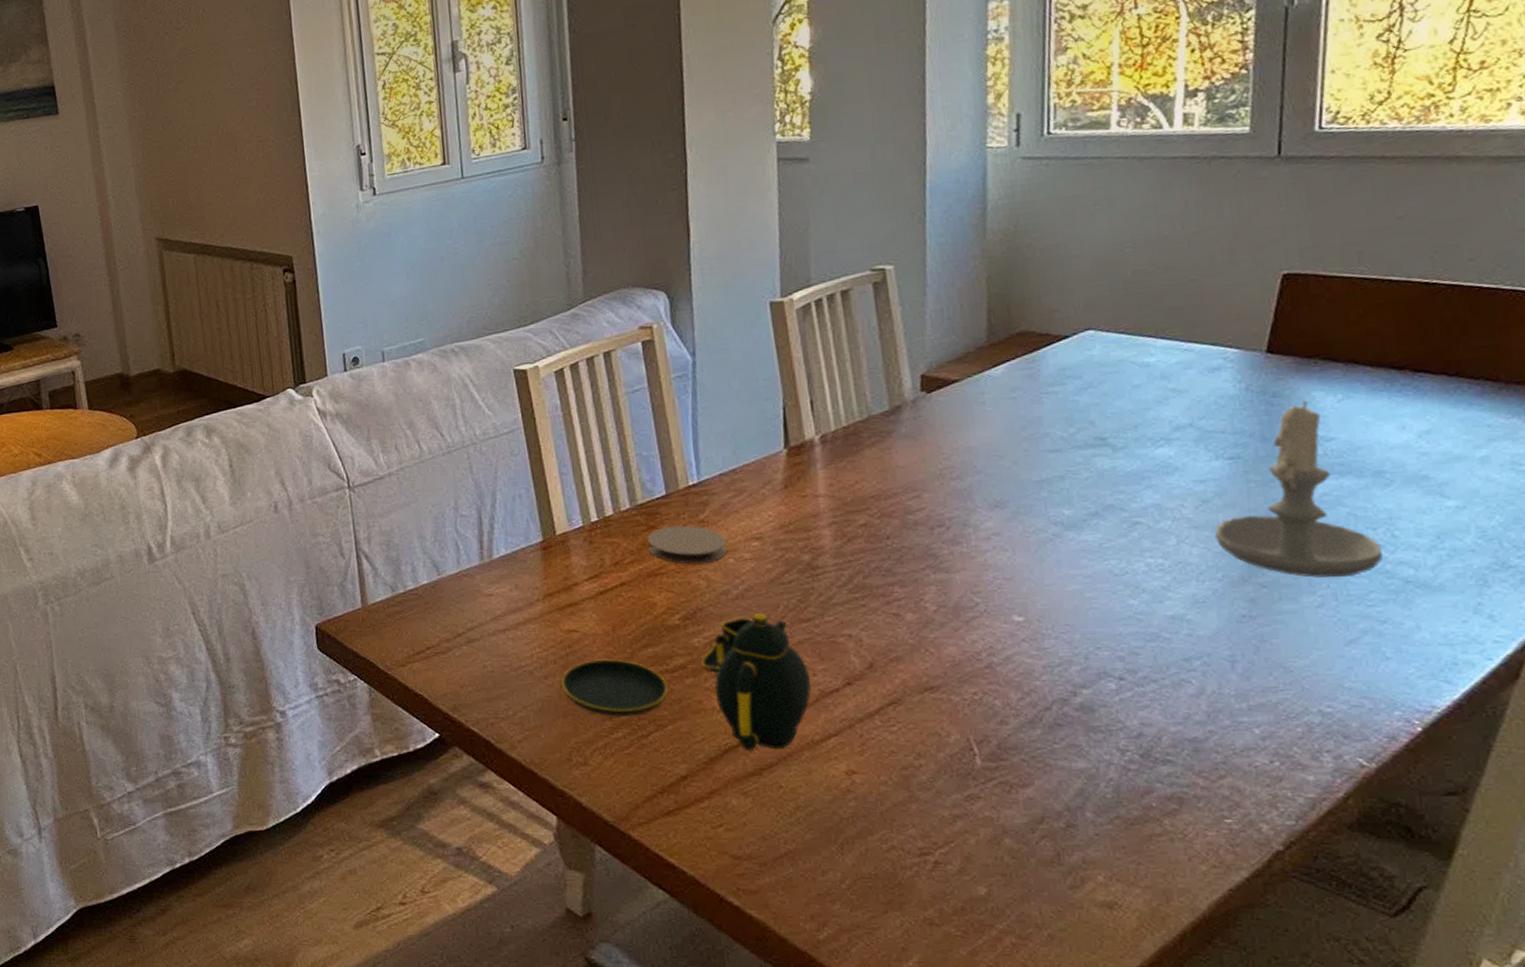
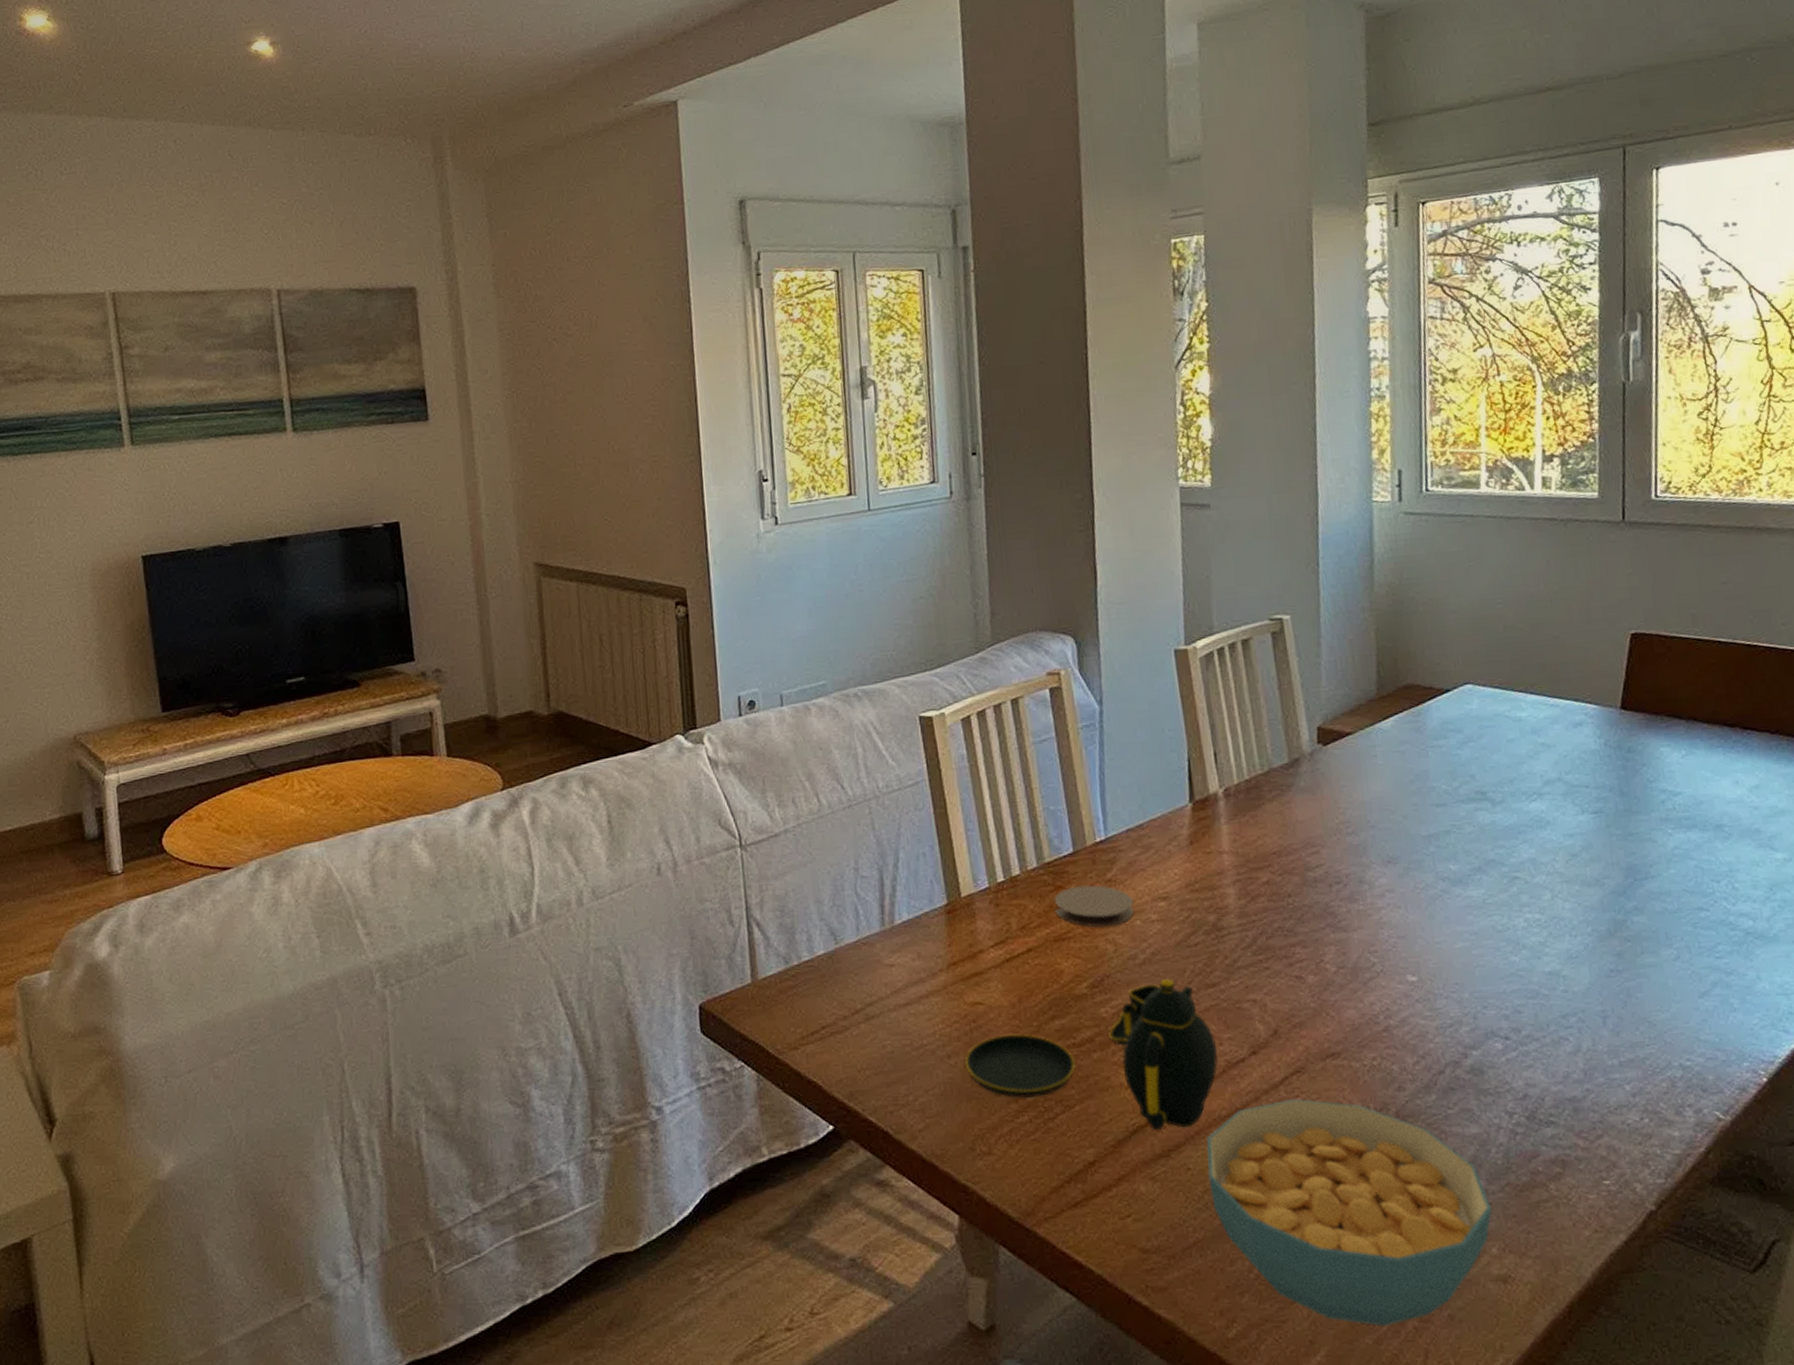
cereal bowl: none [799,727,1099,940] -> present [1207,1098,1492,1327]
candle: present [1214,400,1383,578] -> none [1583,755,1726,931]

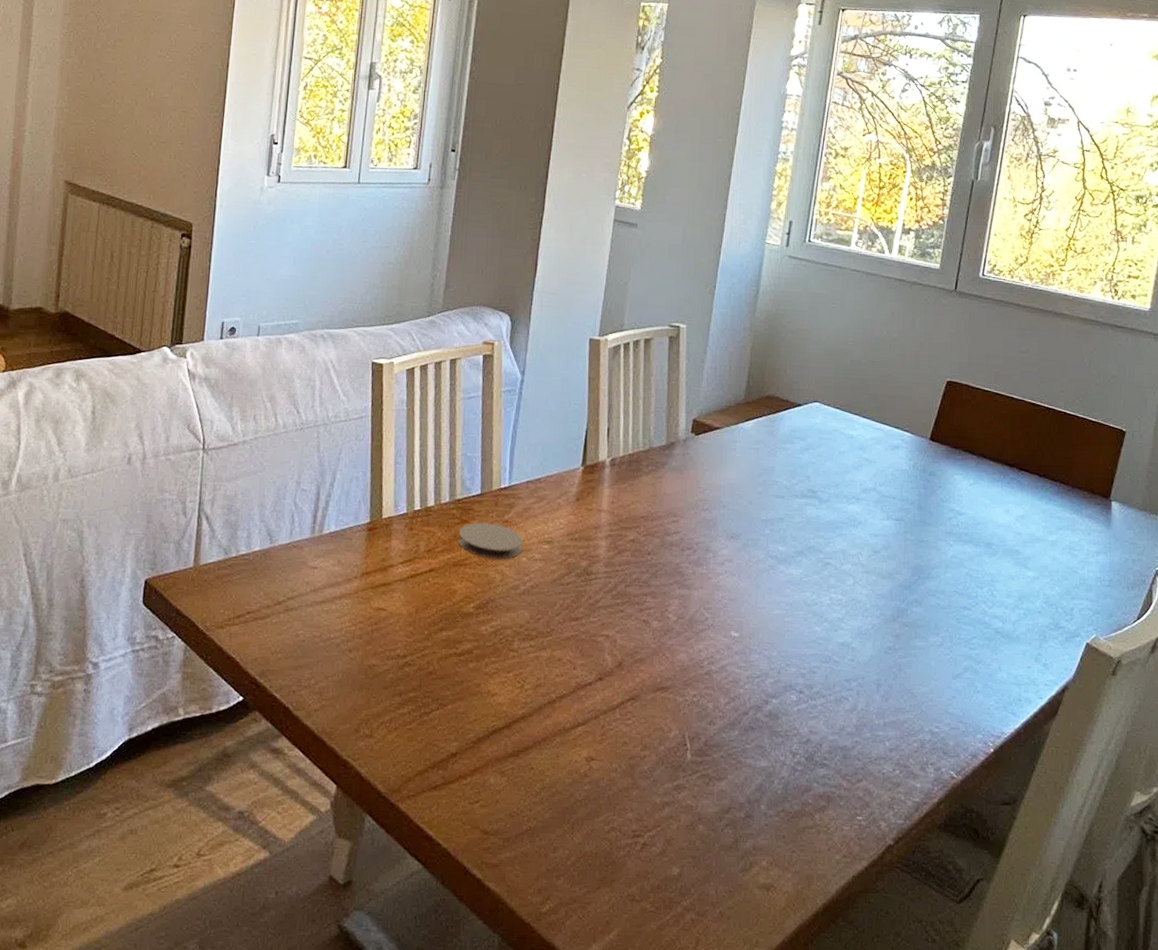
teapot: present [965,979,1218,1131] -> none [363,609,571,734]
cereal bowl: present [1207,1098,1492,1327] -> none [546,720,767,916]

